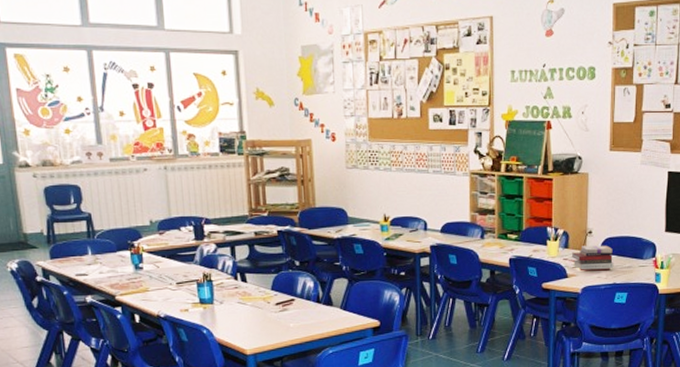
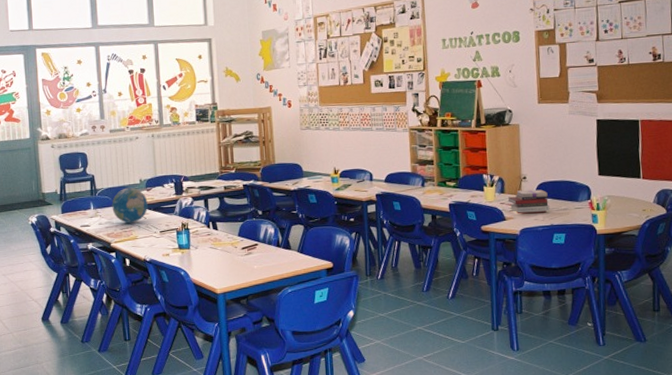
globe: none [115,229,161,273] -> present [112,187,148,223]

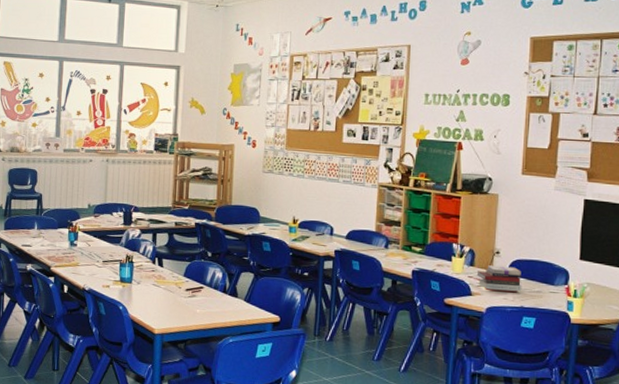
globe: present [112,187,148,223] -> none [56,211,94,249]

